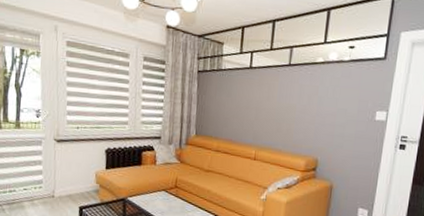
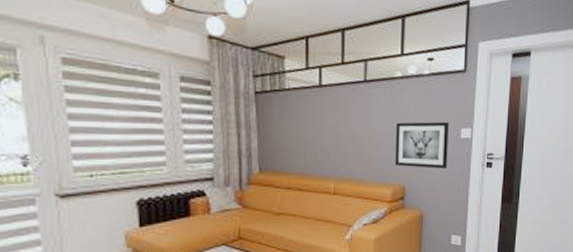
wall art: none [310,102,365,147] -> present [394,121,449,169]

